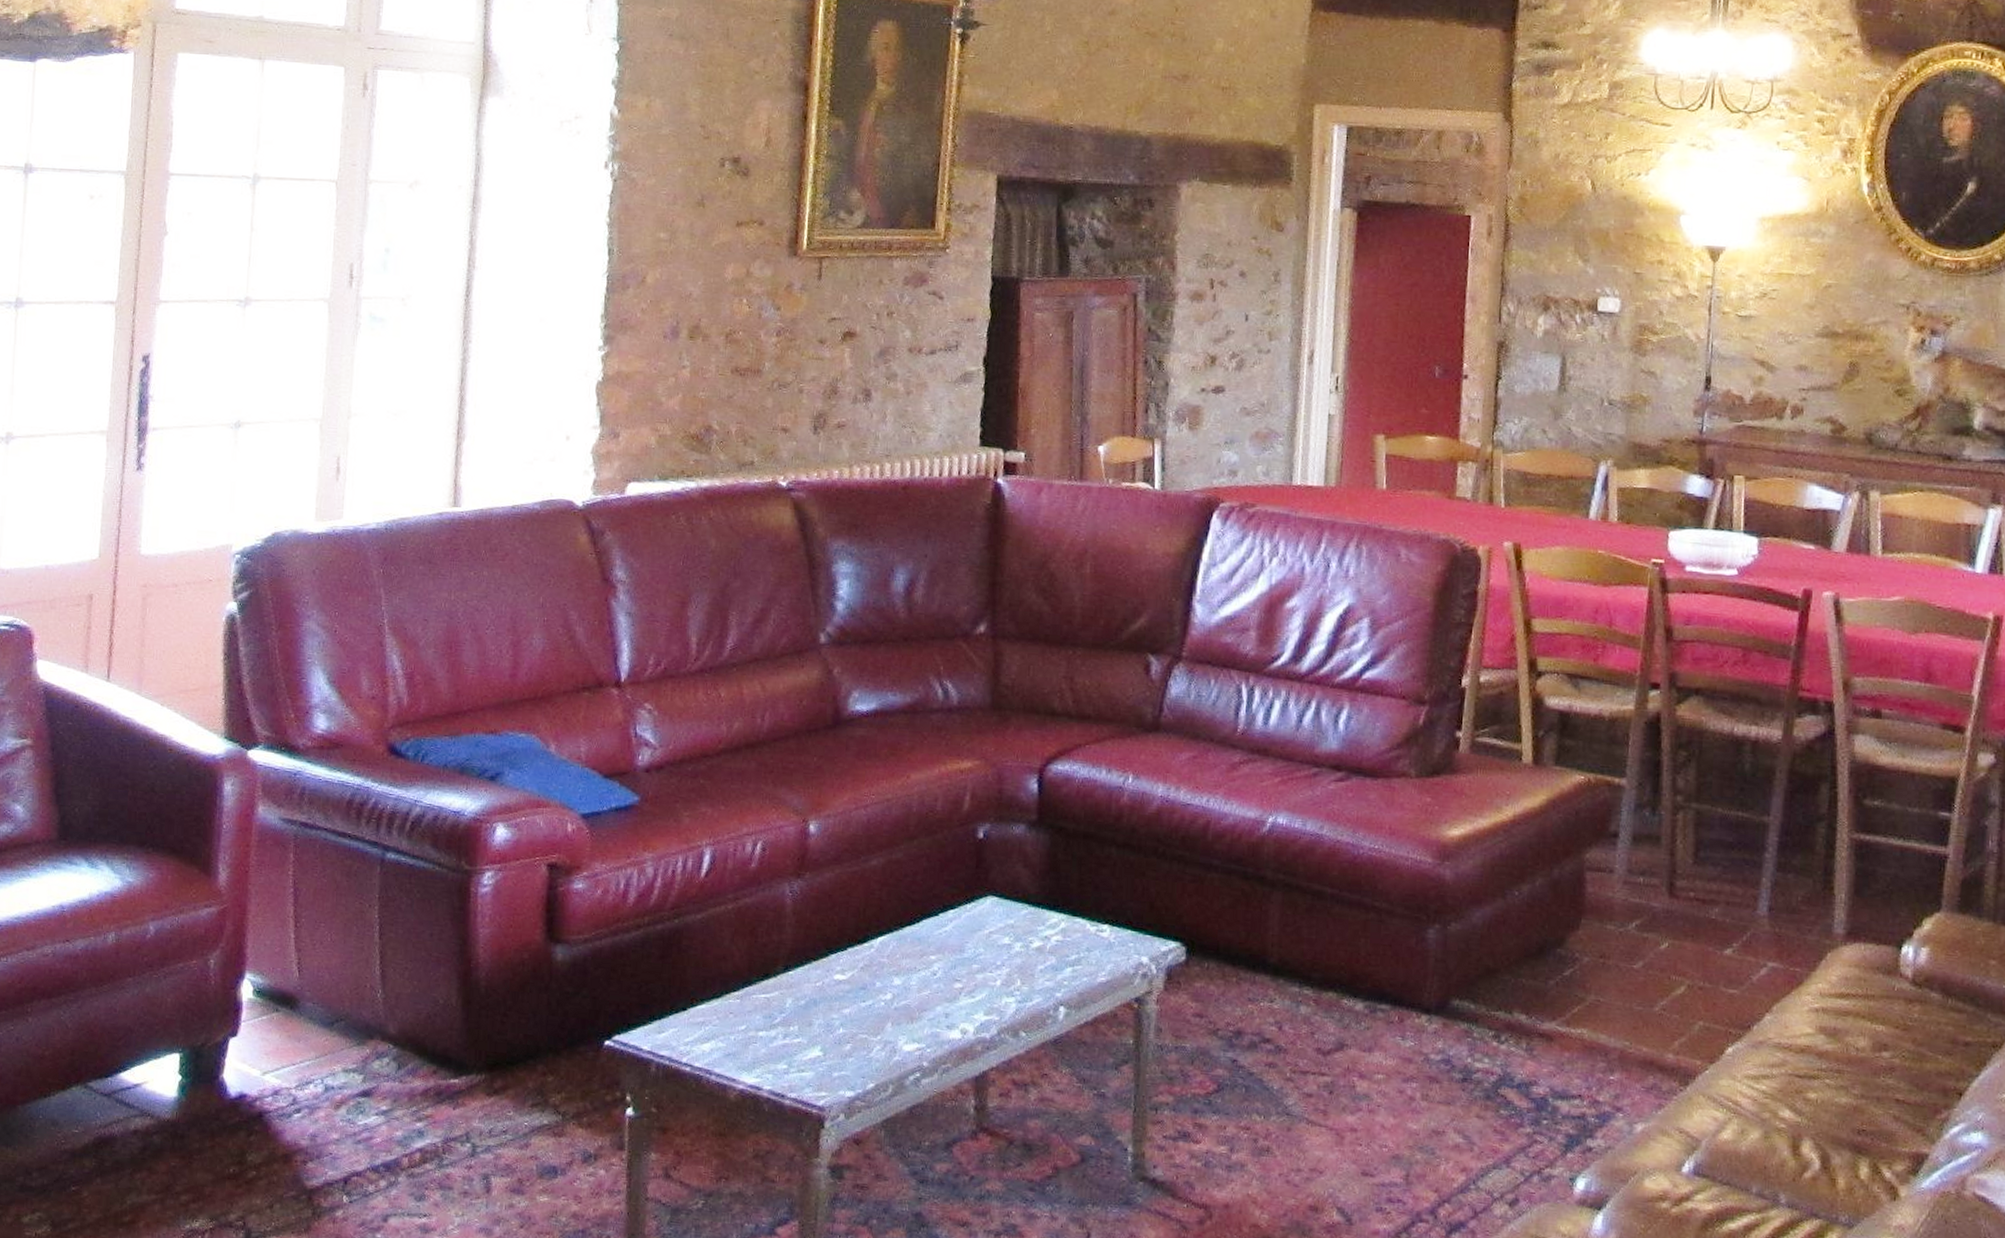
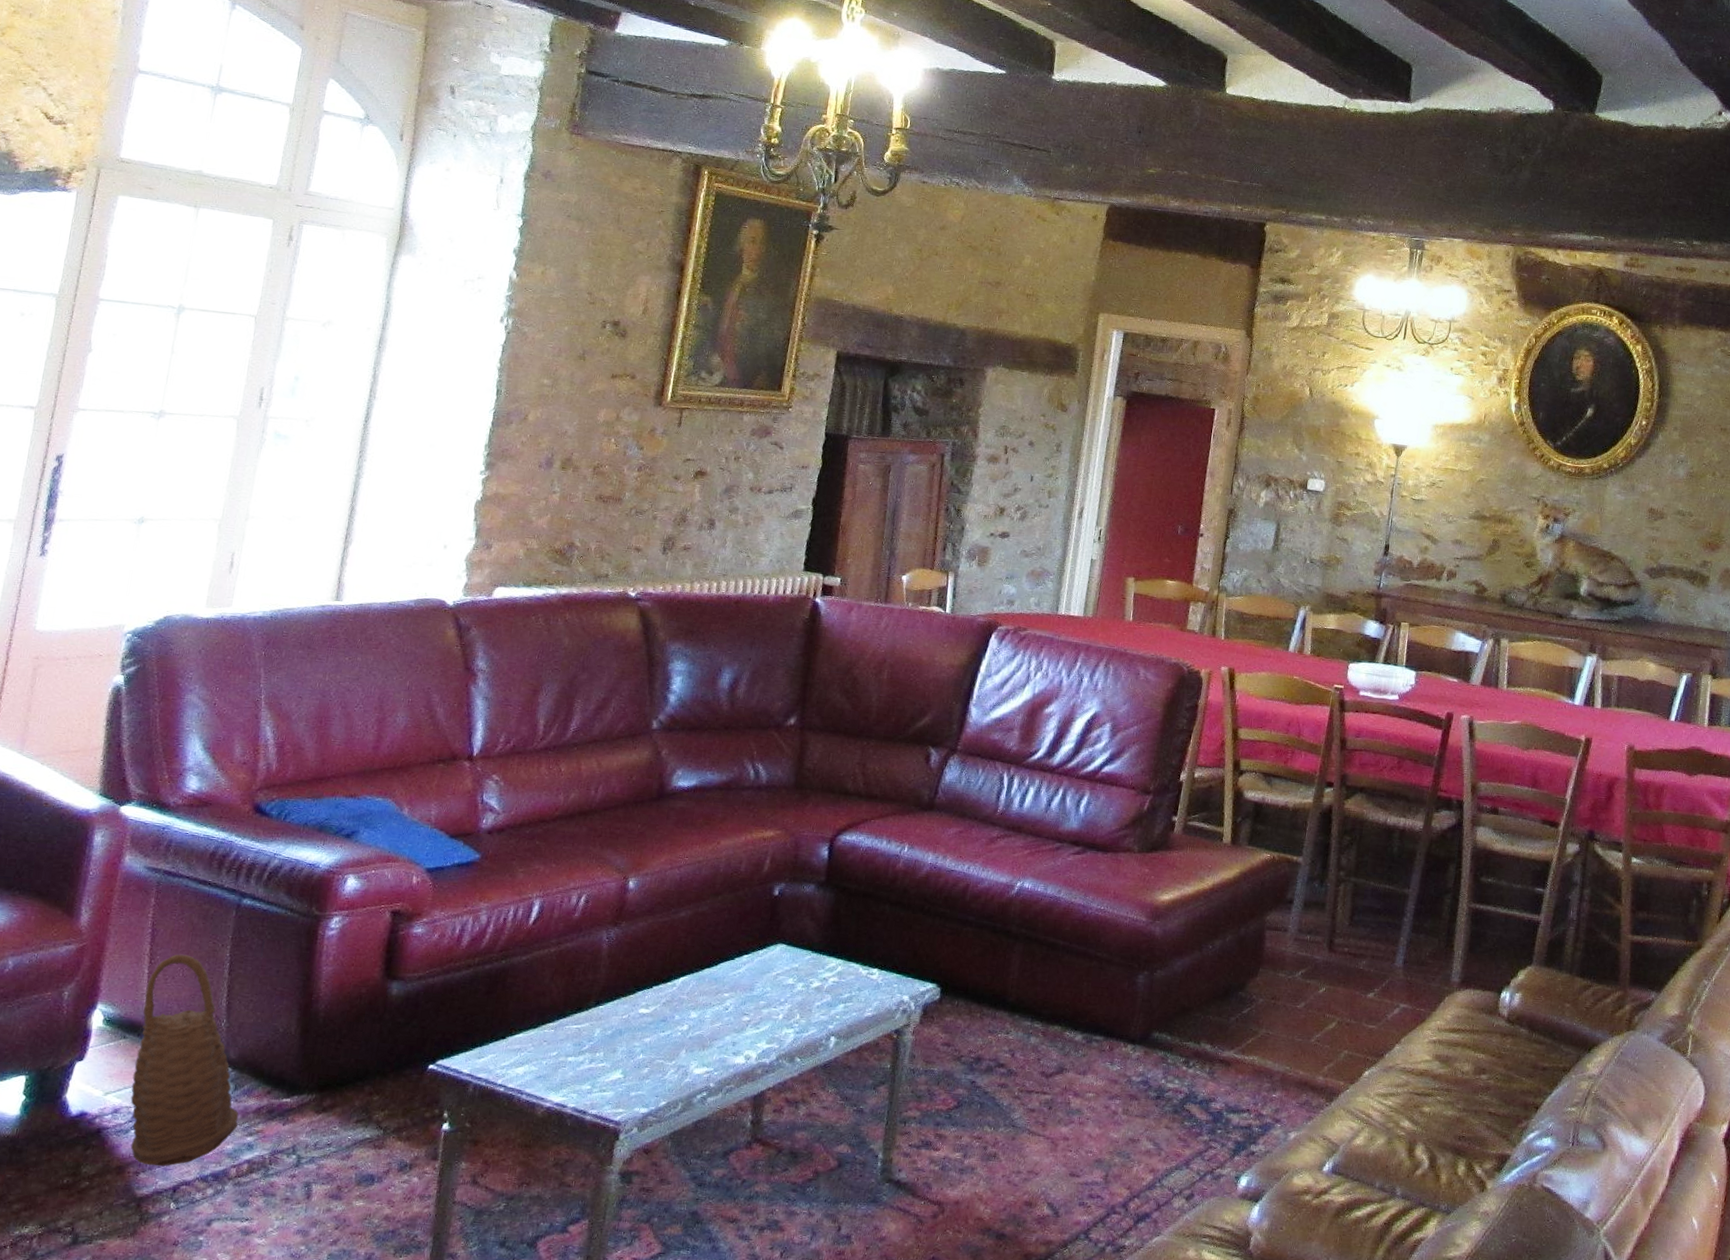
basket: none [289,916,406,1155] -> present [130,954,239,1167]

